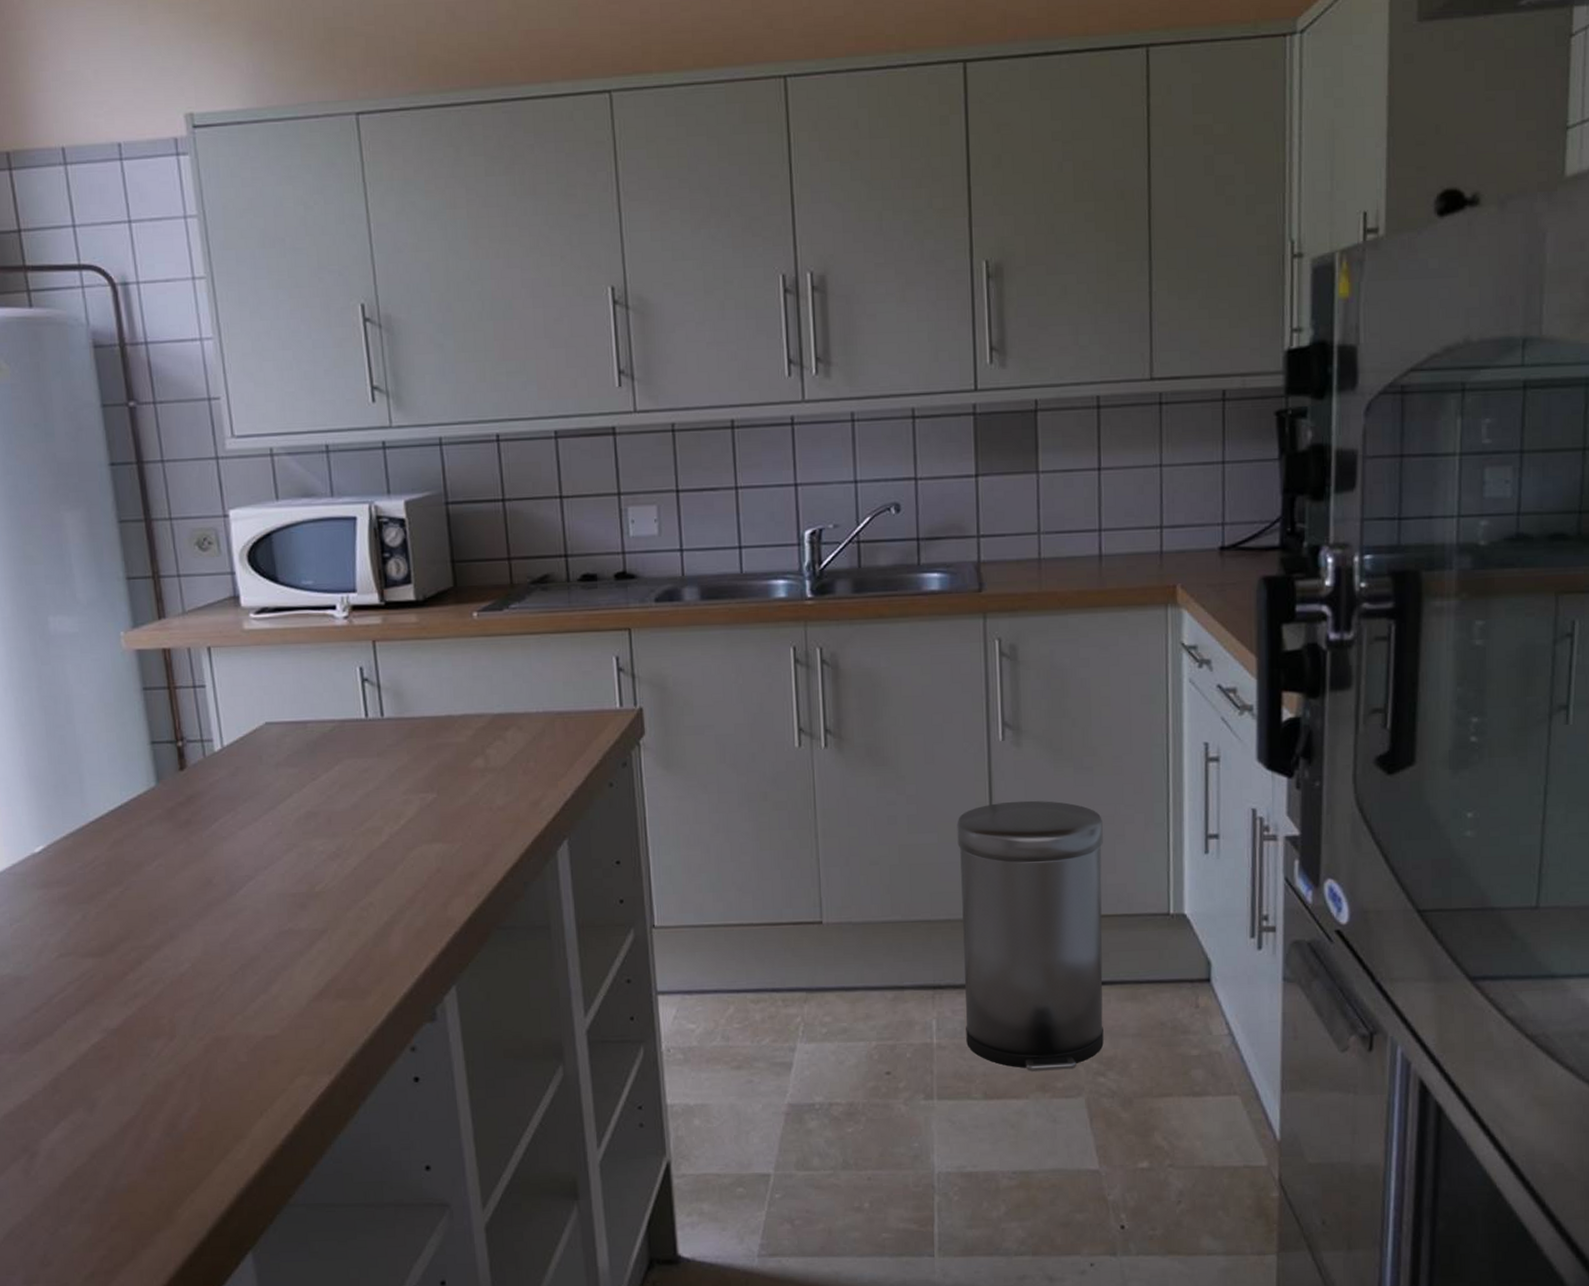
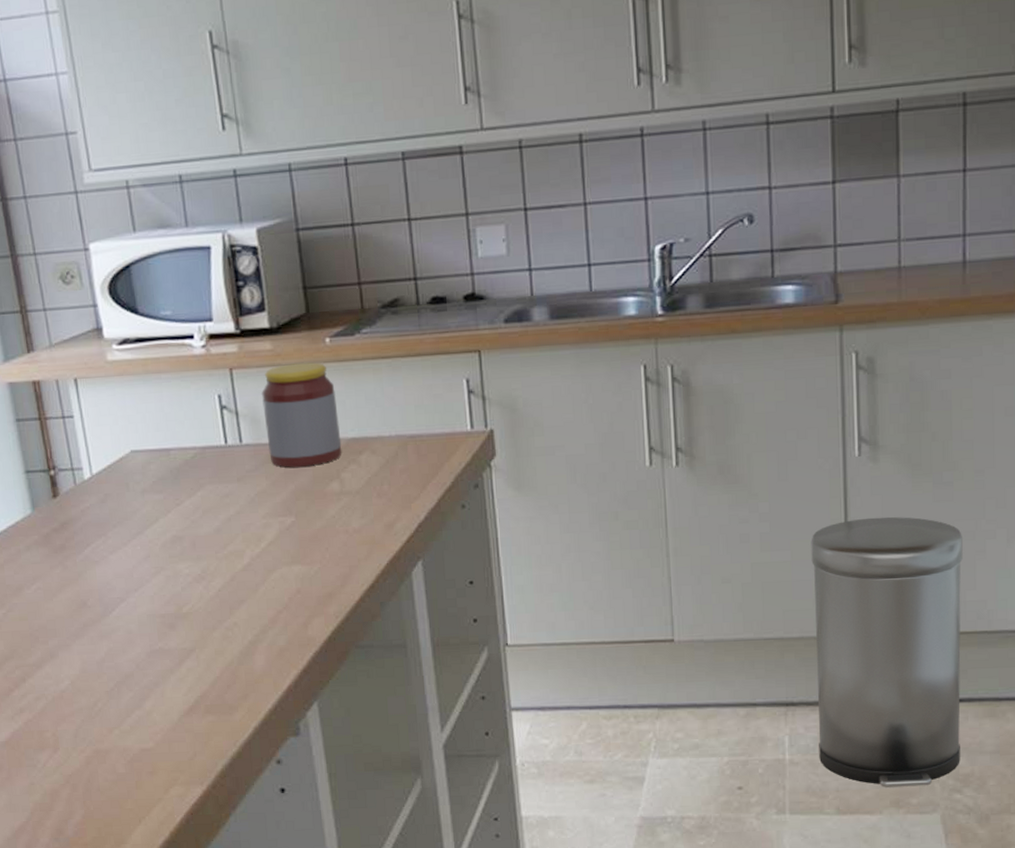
jar: none [405,636,488,743] -> present [262,362,342,468]

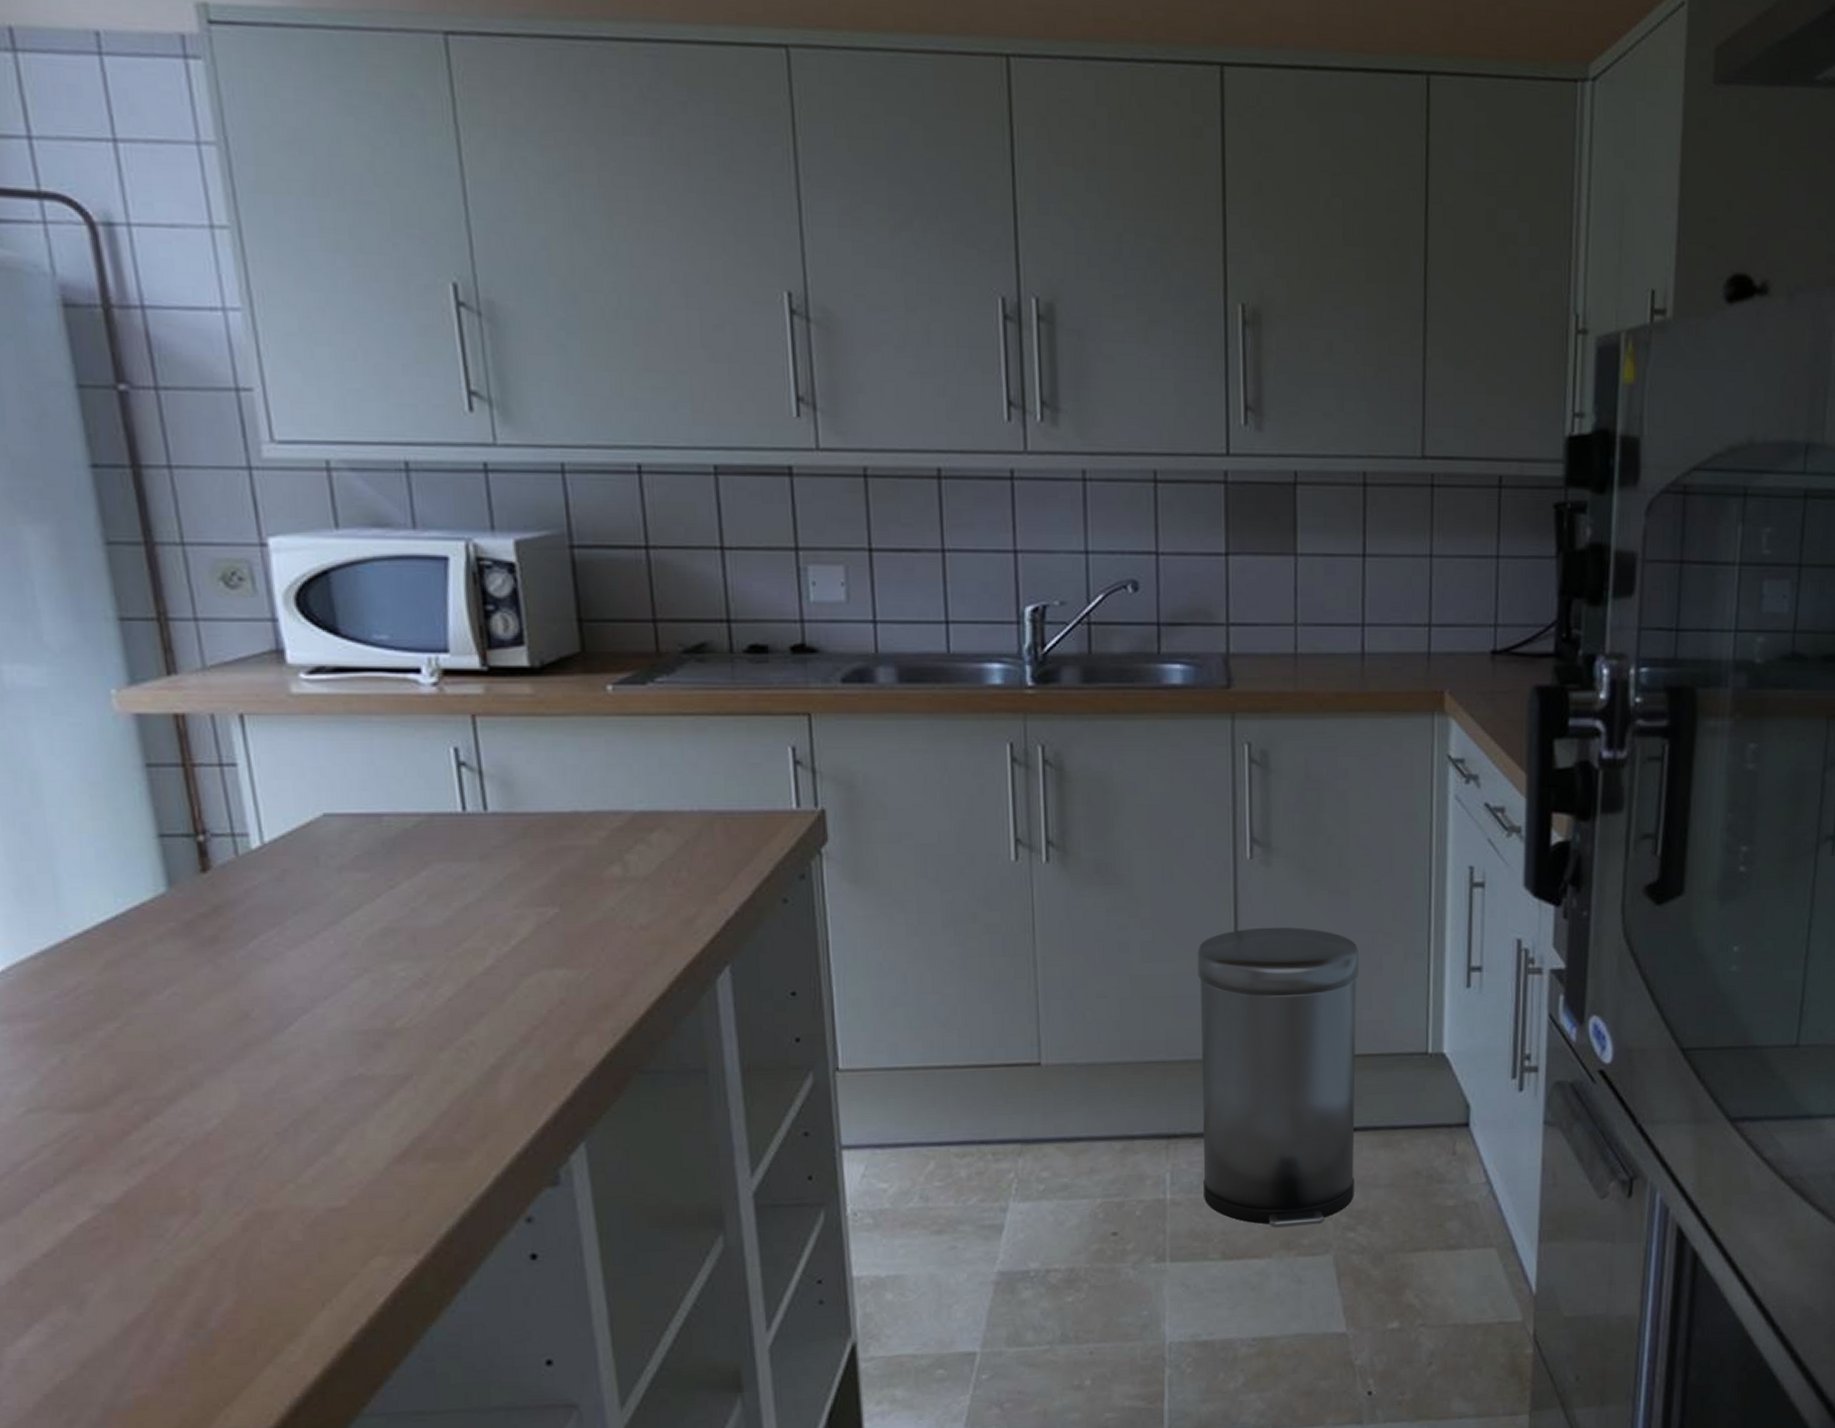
jar: present [262,362,342,468] -> none [516,714,627,845]

